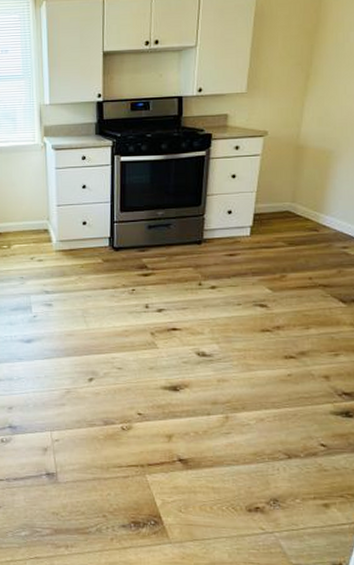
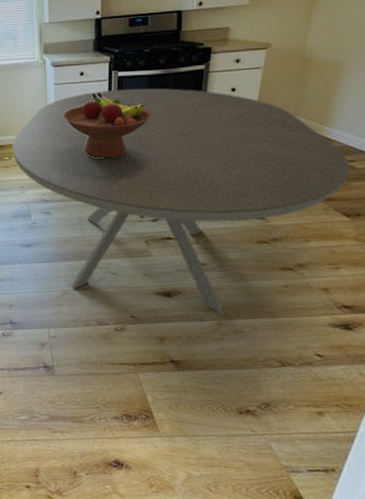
dining table: none [10,173,345,408] -> present [11,88,350,315]
fruit bowl: none [65,177,154,246] -> present [63,92,151,158]

